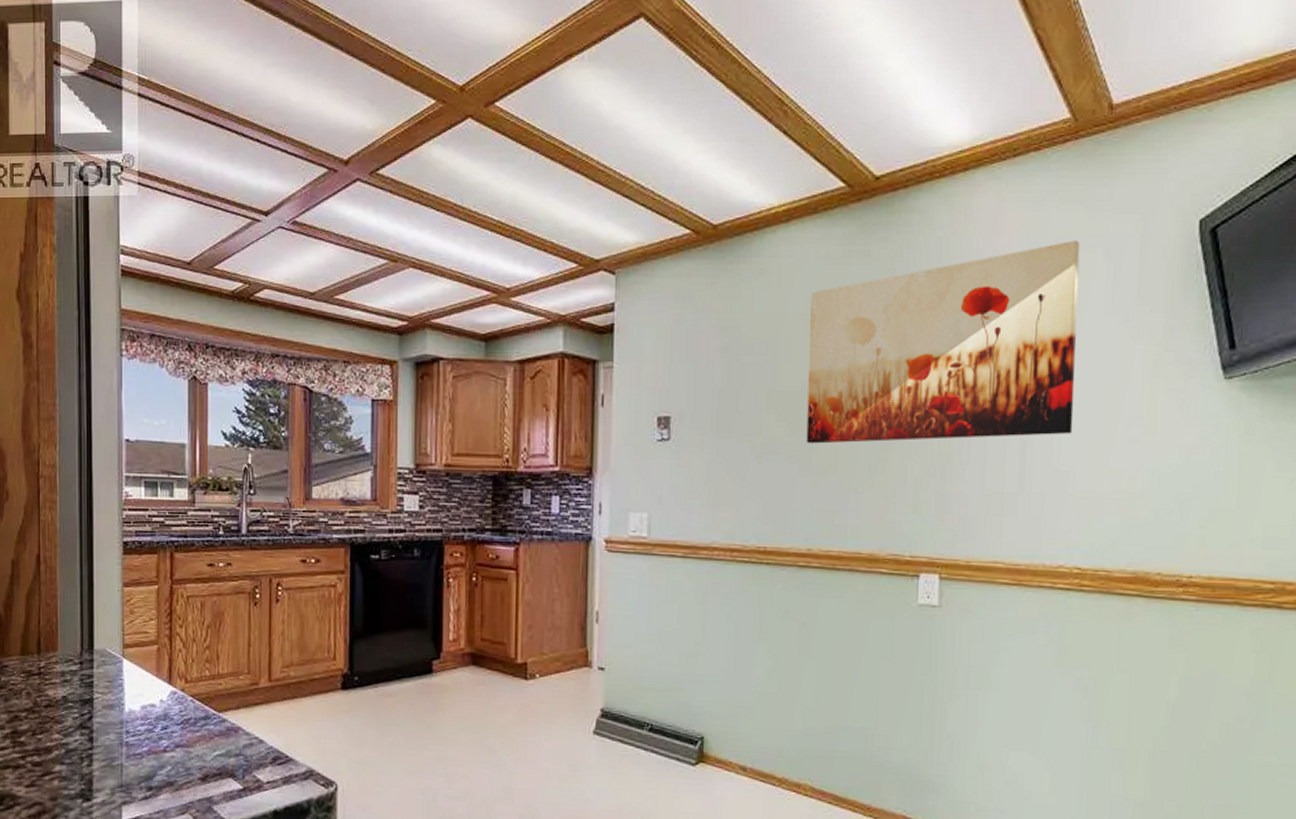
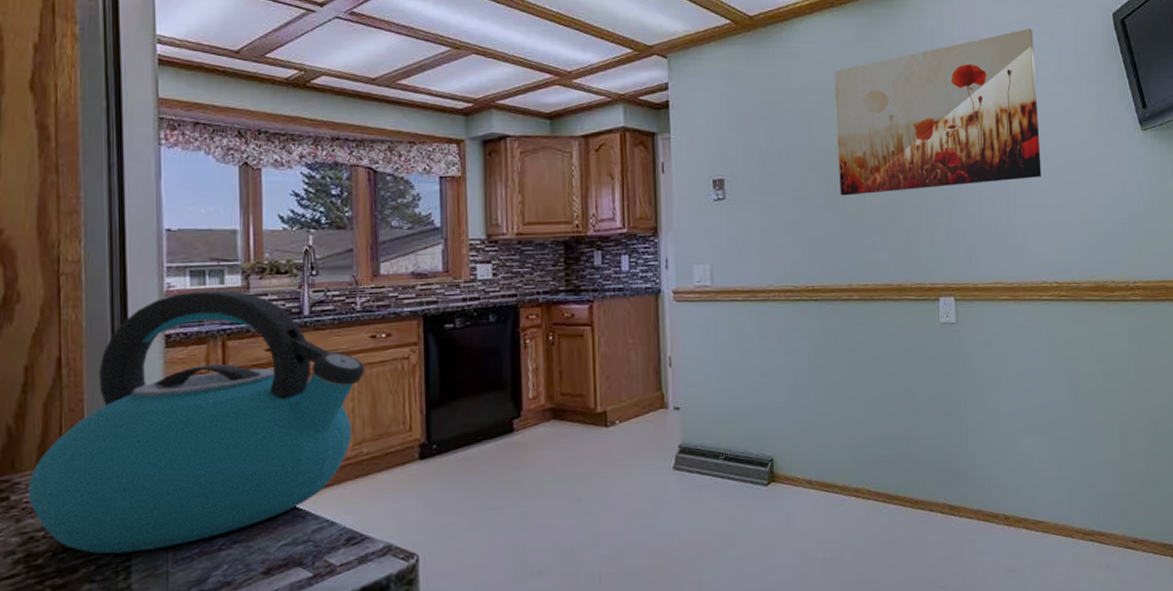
kettle: none [14,502,295,743] -> present [27,289,365,554]

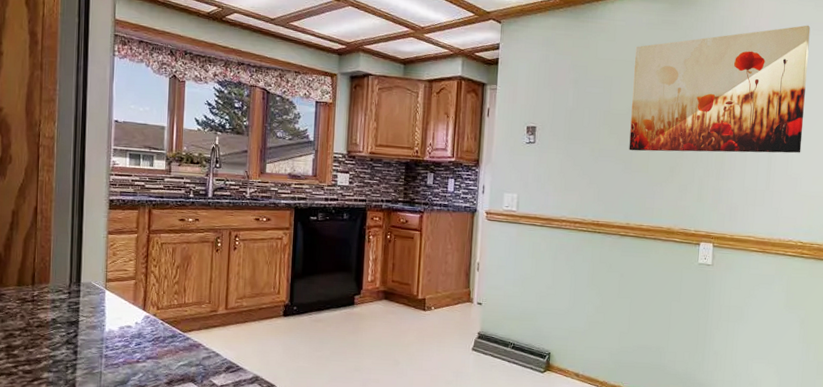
kettle: present [27,289,365,554] -> none [10,169,250,355]

